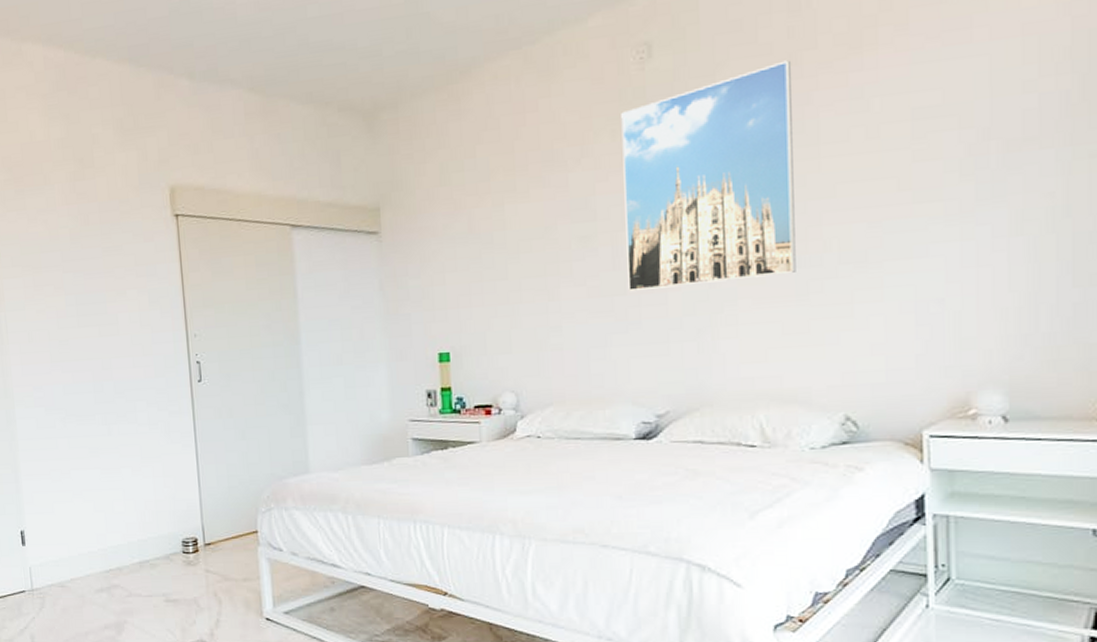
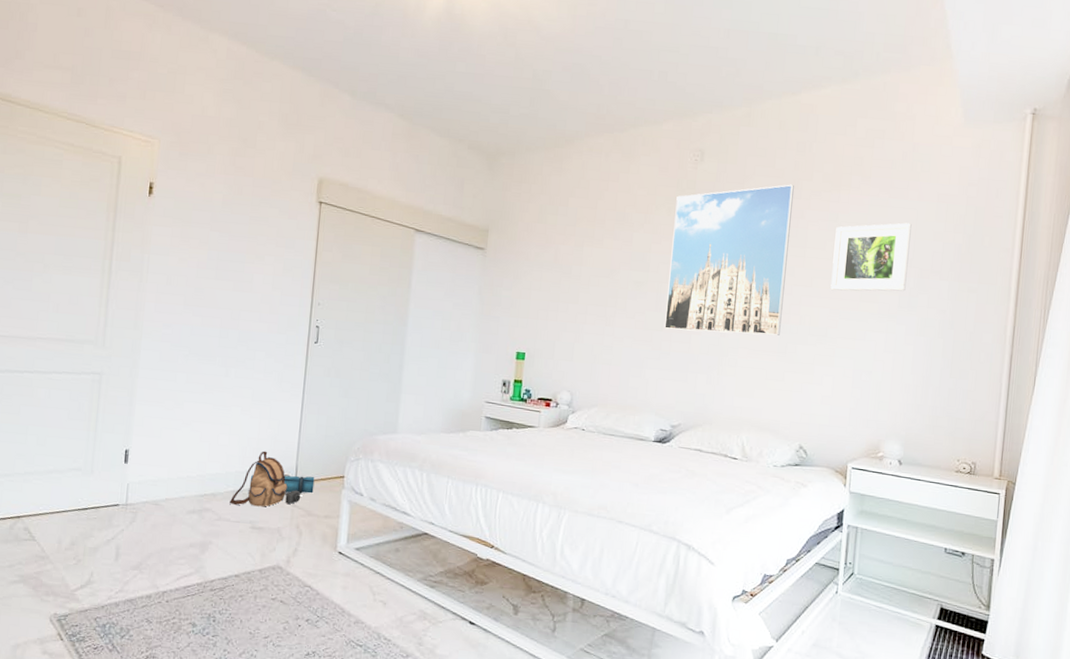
backpack: none [137,513,226,578] -> present [230,451,315,507]
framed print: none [863,76,985,197] -> present [830,222,912,292]

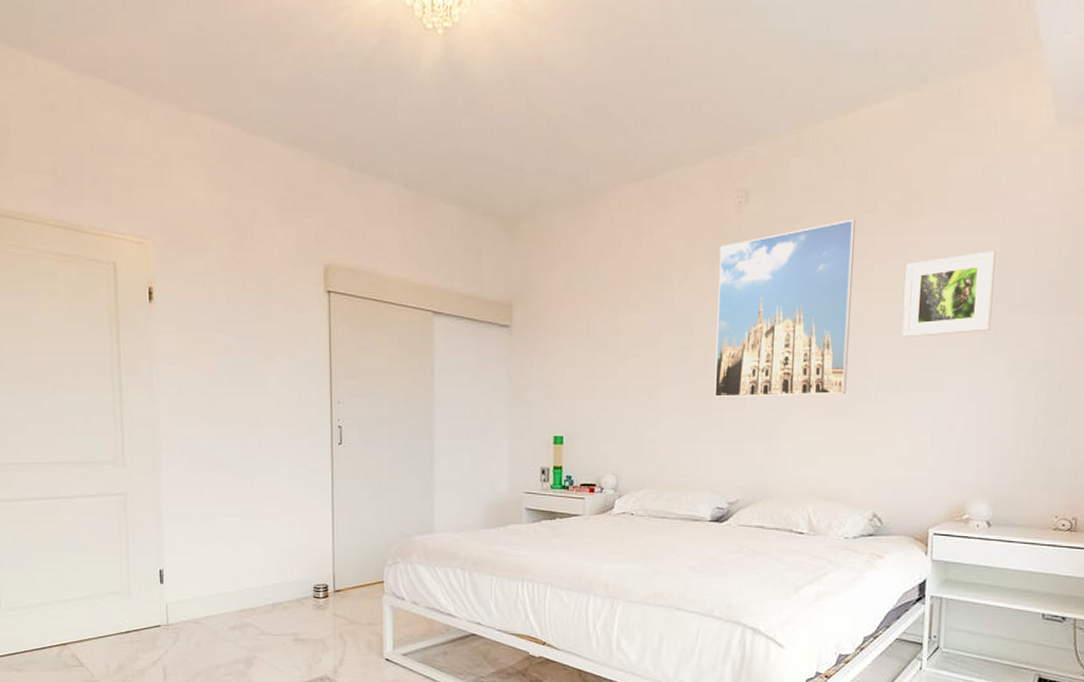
backpack: present [230,451,315,507] -> none [270,561,354,619]

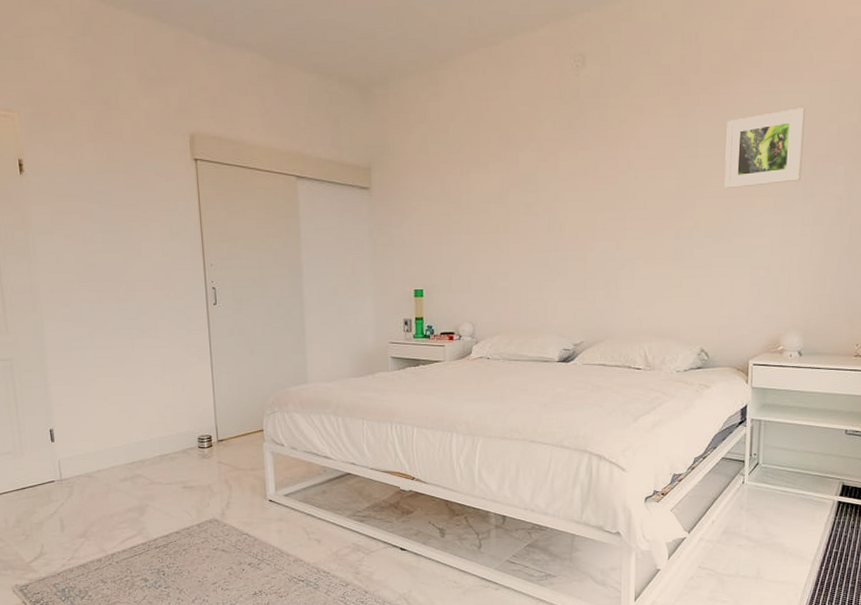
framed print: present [714,219,855,398] -> none [559,80,681,249]

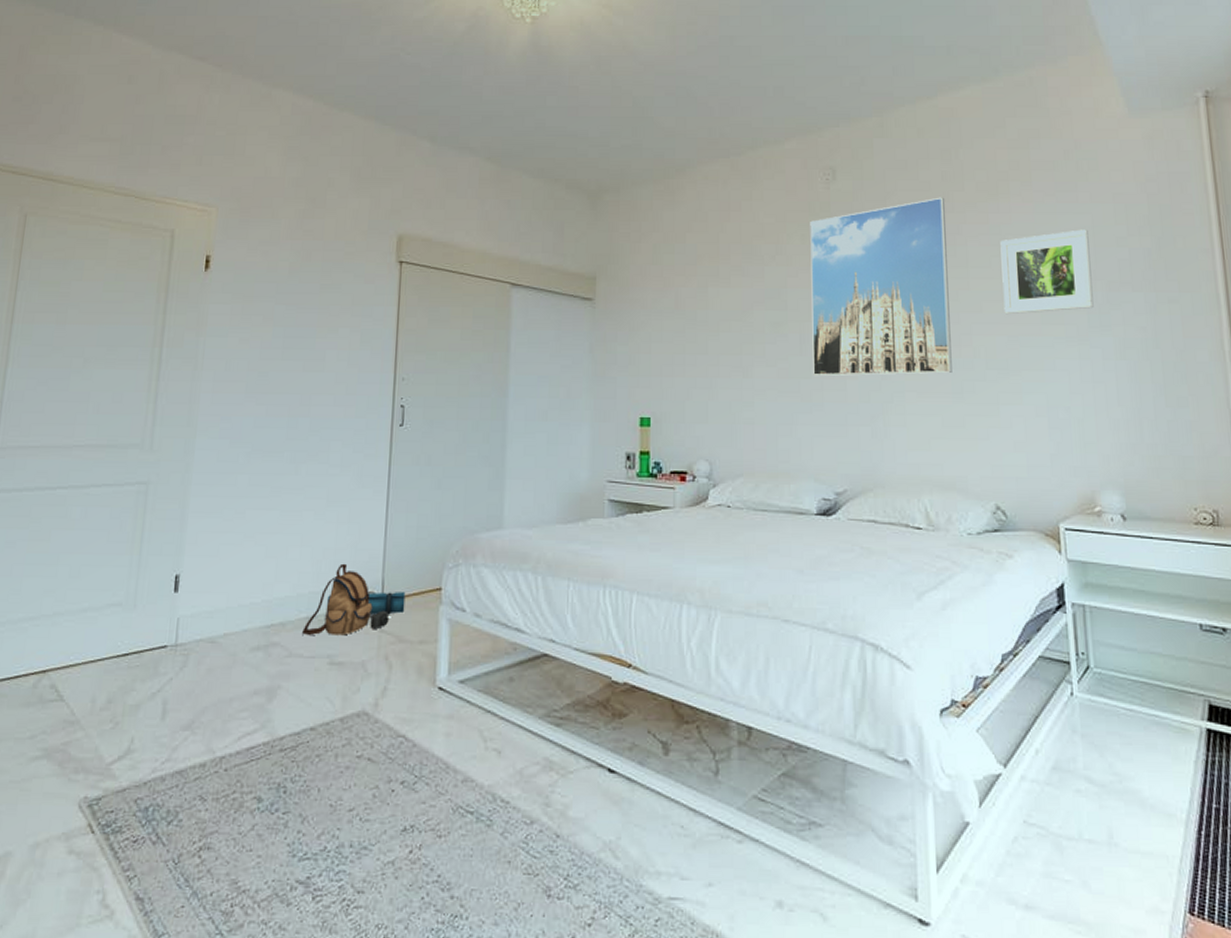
backpack: none [158,415,236,469] -> present [302,563,406,636]
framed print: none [559,80,681,249] -> present [810,197,952,377]

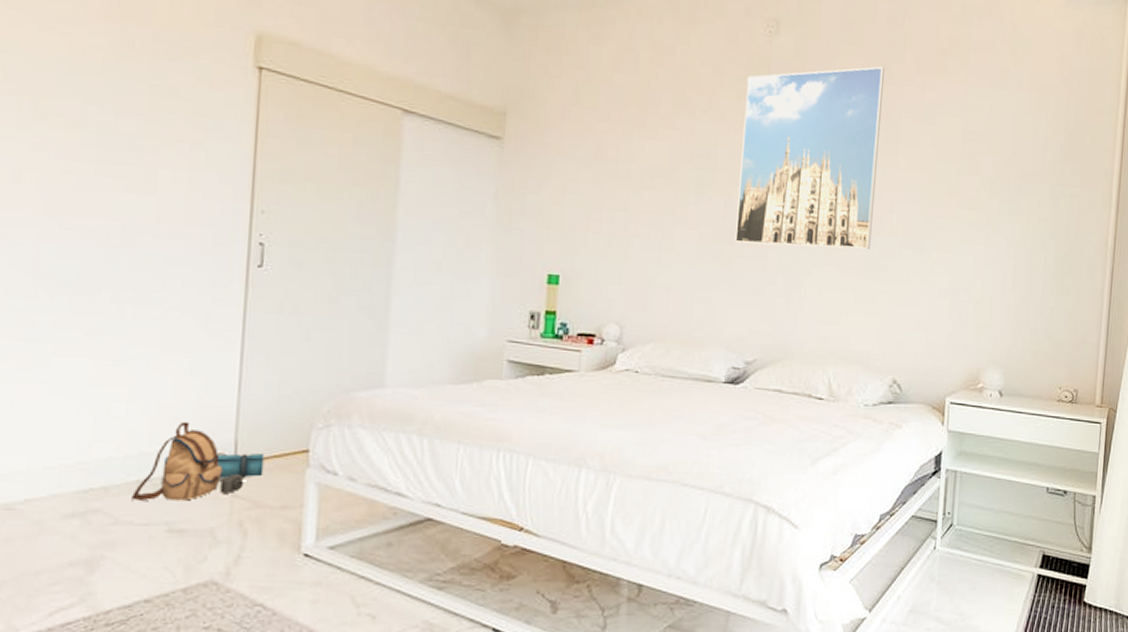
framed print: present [1000,229,1094,315] -> none [925,116,1012,197]

